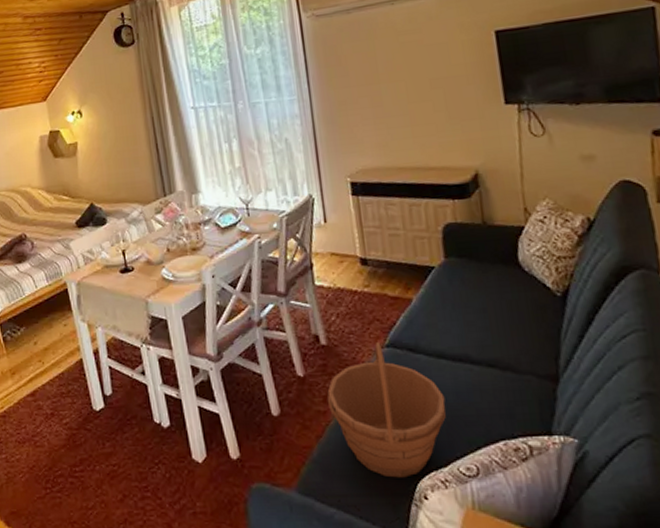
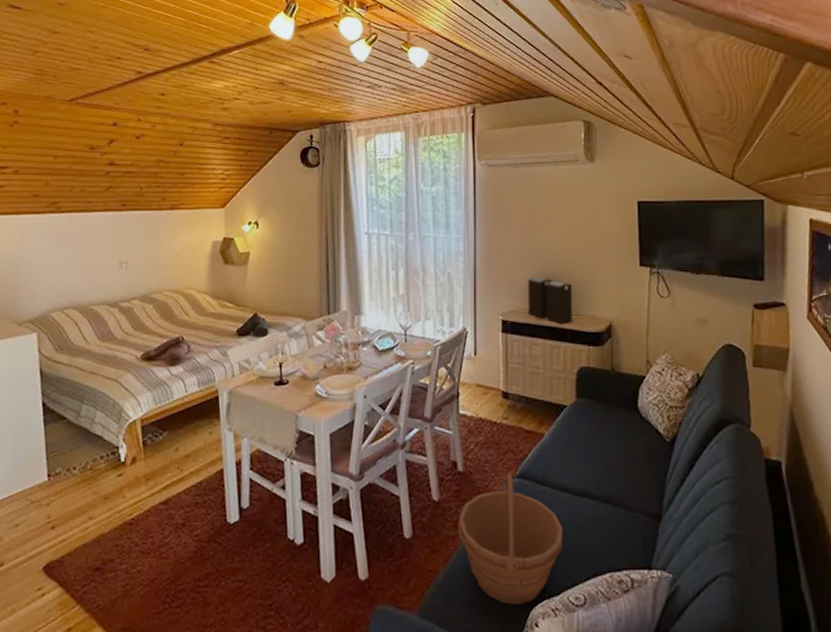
speaker: none [375,130,431,180] -> present [528,276,573,324]

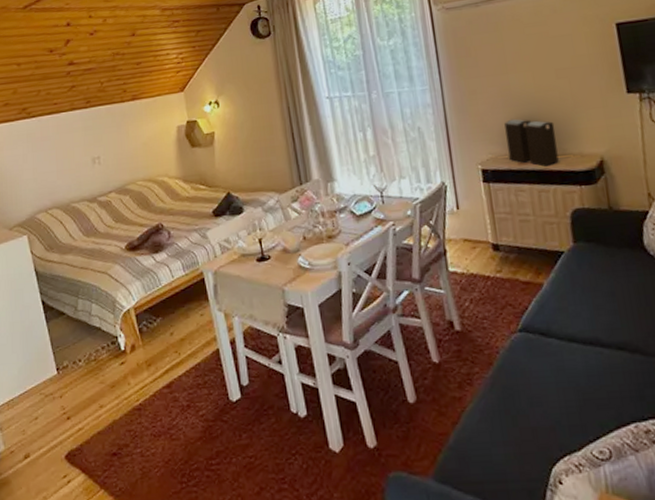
basket: present [457,473,563,605] -> none [462,327,578,463]

